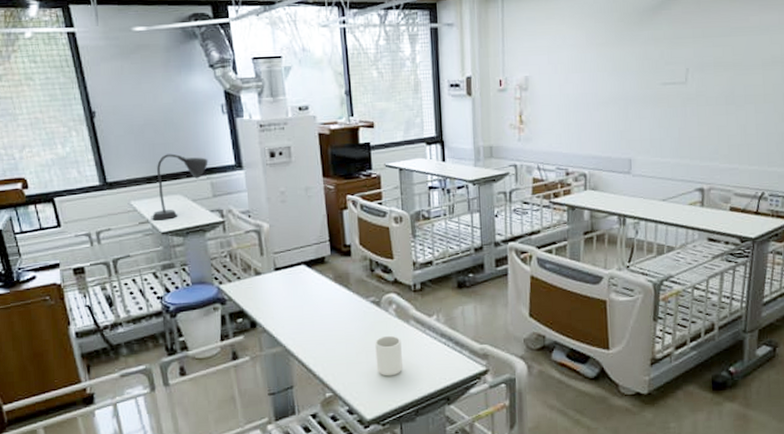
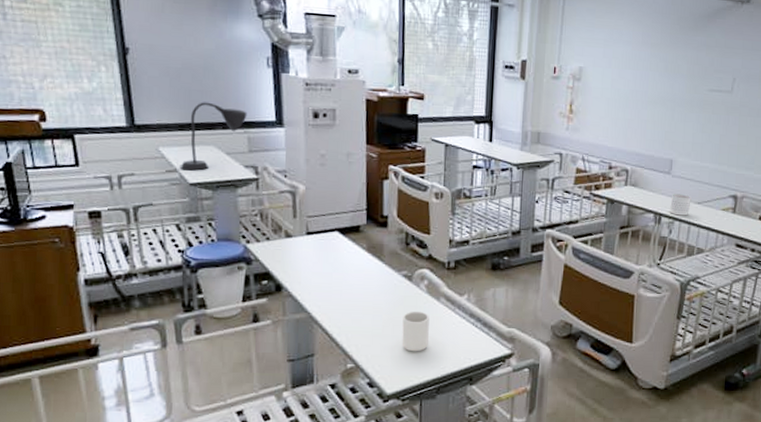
mug: none [633,193,656,215] -> present [669,194,691,216]

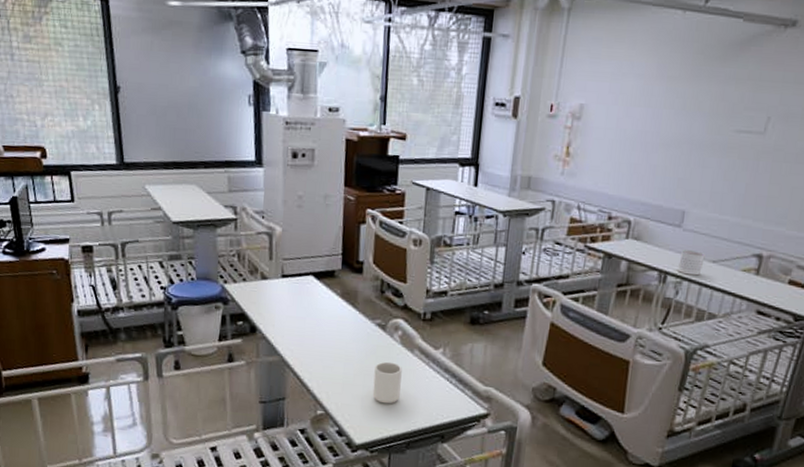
desk lamp: present [179,102,247,171] -> none [163,140,228,209]

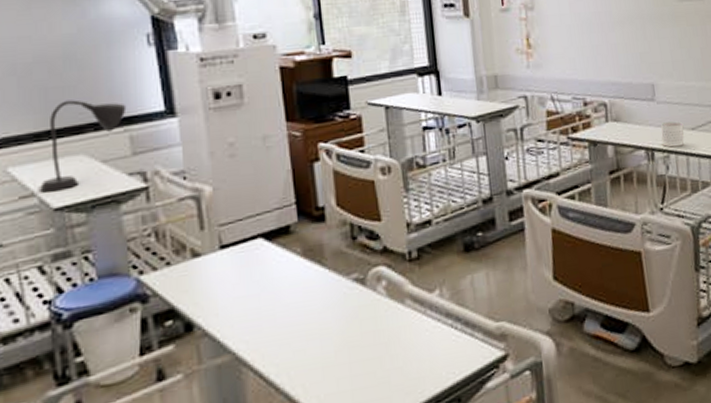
desk lamp: none [163,140,228,209] -> present [38,100,127,193]
cup: present [372,361,402,404] -> none [360,322,398,379]

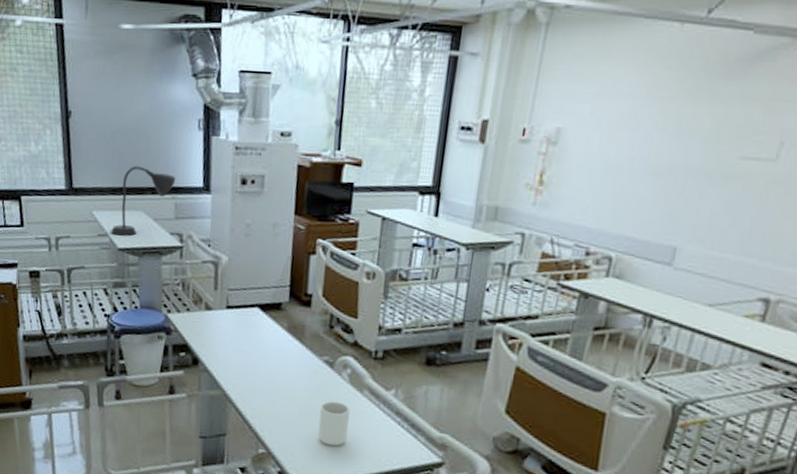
cup: none [360,322,398,379] -> present [317,401,350,447]
mug: present [661,121,685,148] -> none [665,291,700,321]

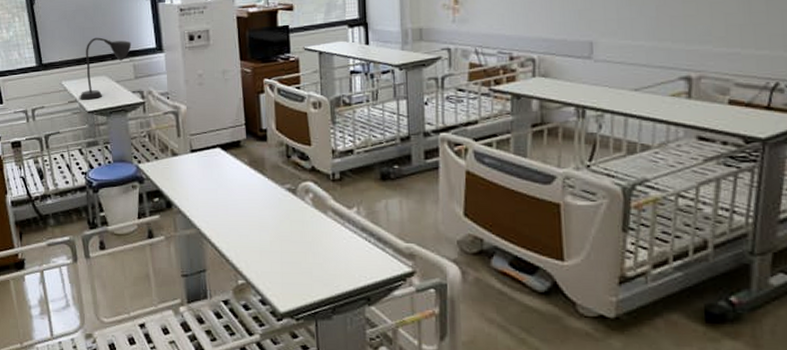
cup: present [317,401,350,447] -> none [290,225,319,269]

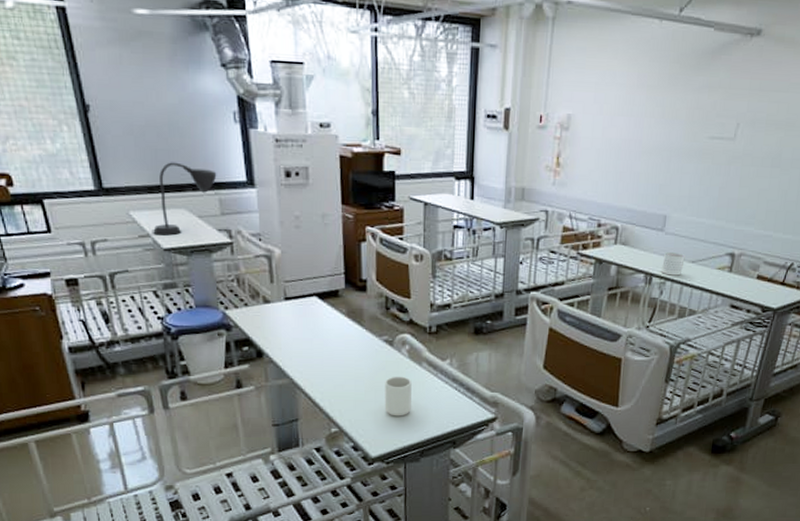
cup: none [290,225,319,269] -> present [384,376,412,417]
mug: none [595,81,625,107] -> present [660,252,685,276]

